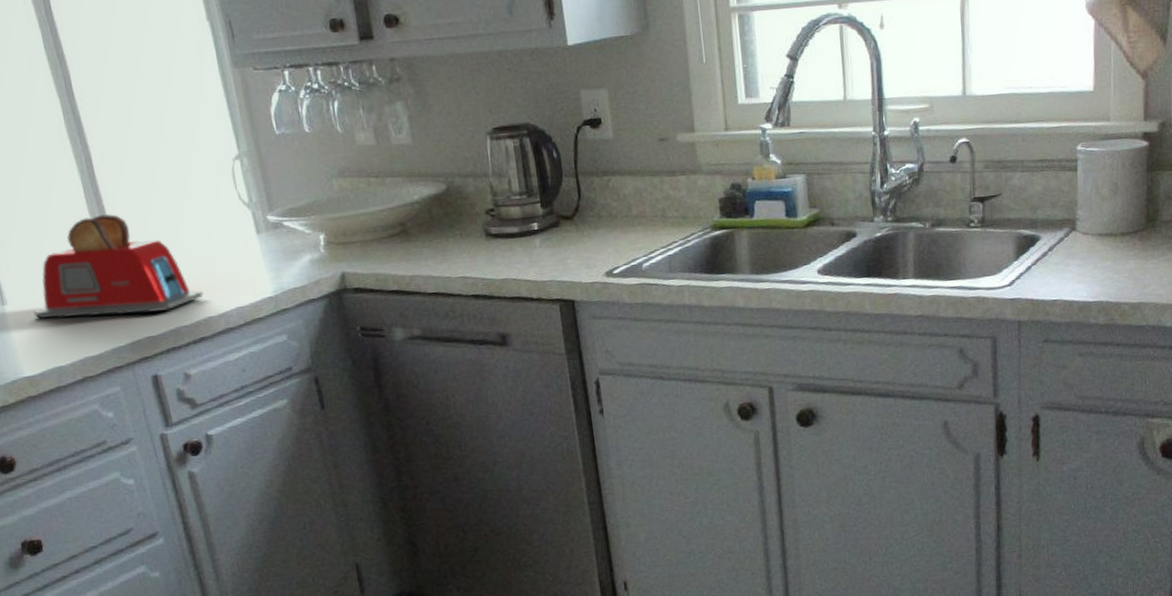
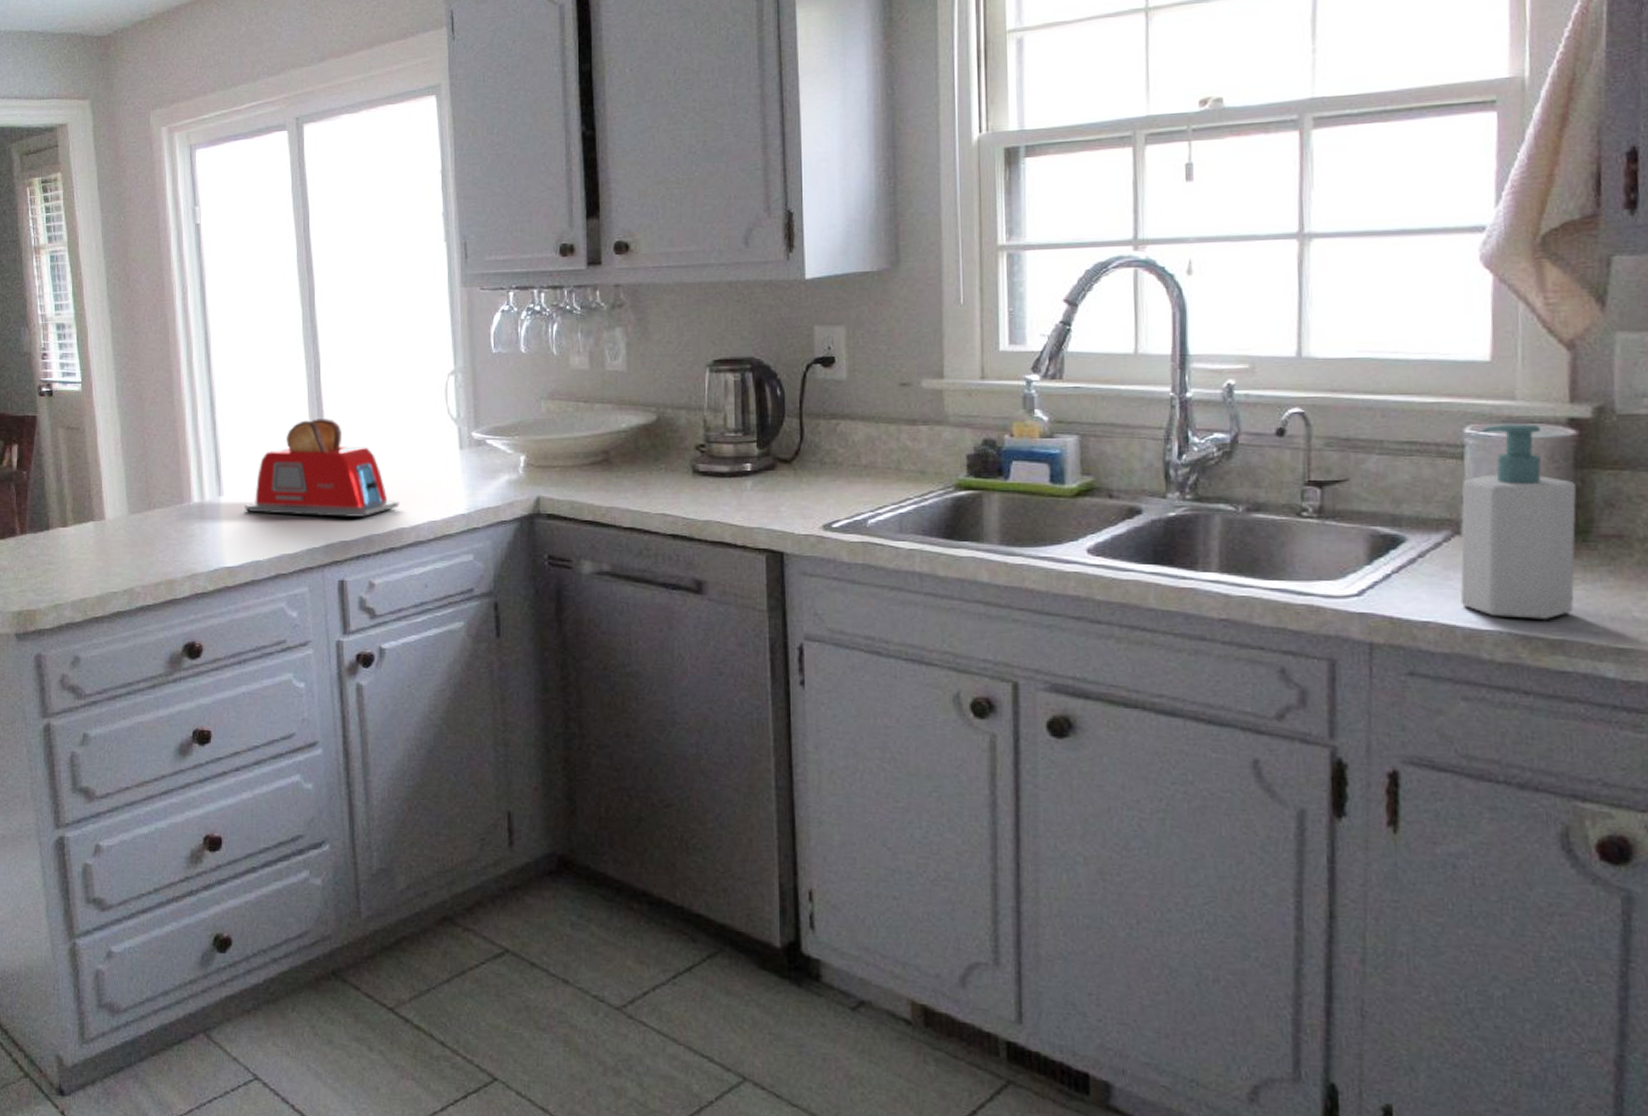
soap bottle: none [1076,139,1149,291] -> present [1460,424,1577,619]

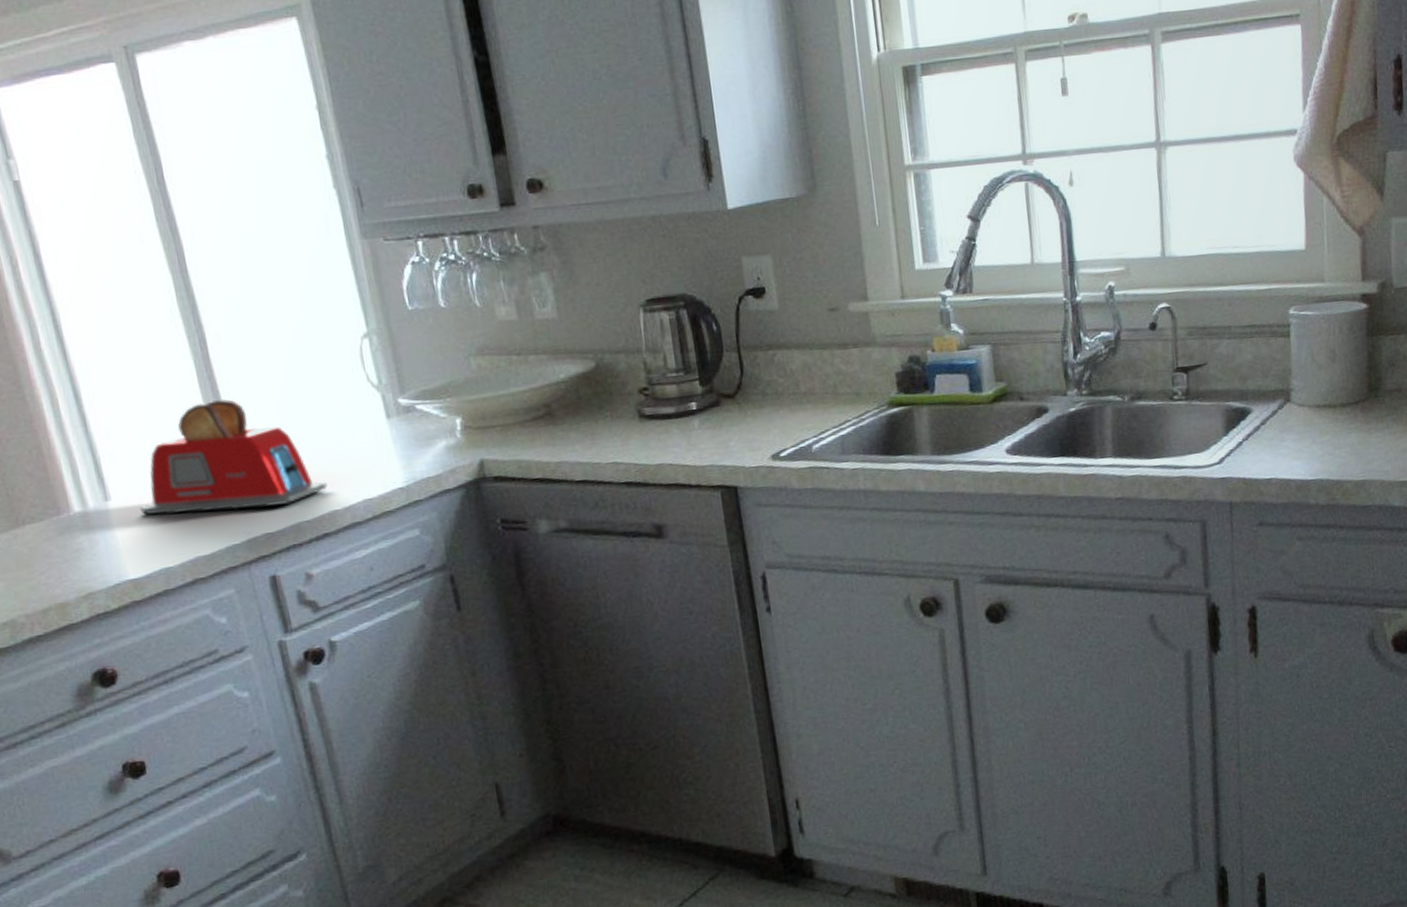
soap bottle: present [1460,424,1577,619] -> none [1290,301,1371,468]

